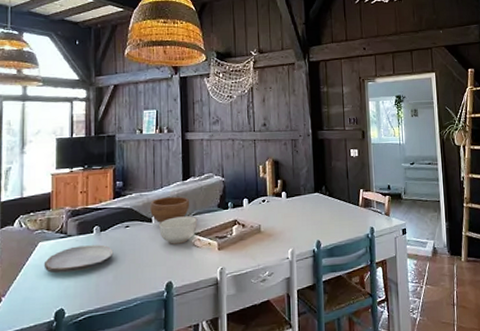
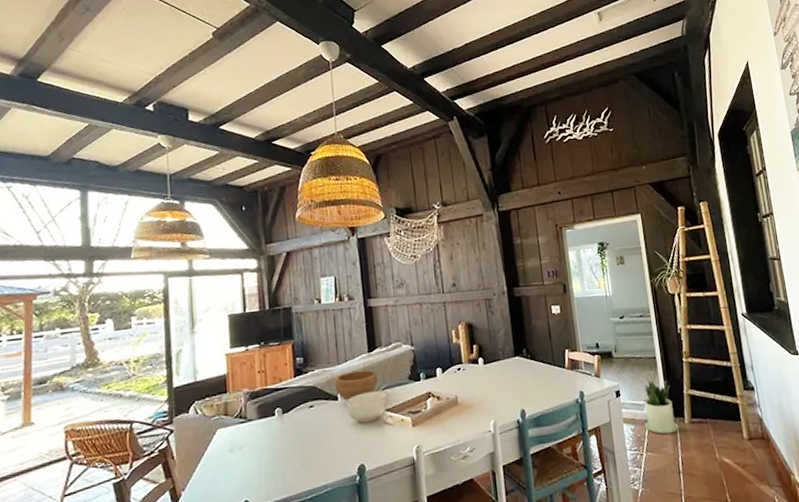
plate: present [43,244,114,274] -> none [224,428,299,463]
planter: none [425,220,456,270] -> present [644,379,679,435]

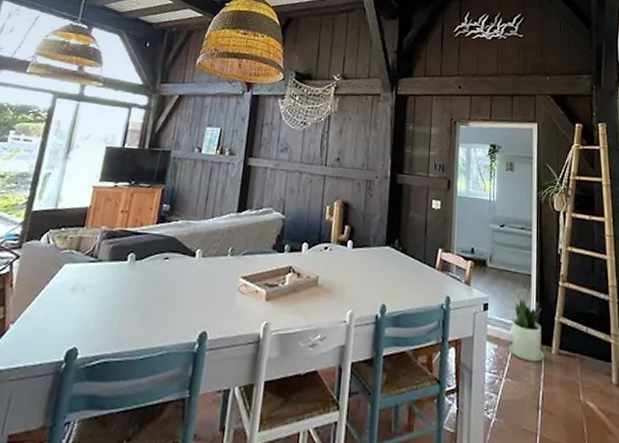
bowl: present [334,370,378,401] -> none [195,229,242,259]
bowl: present [346,390,388,423] -> none [202,254,248,287]

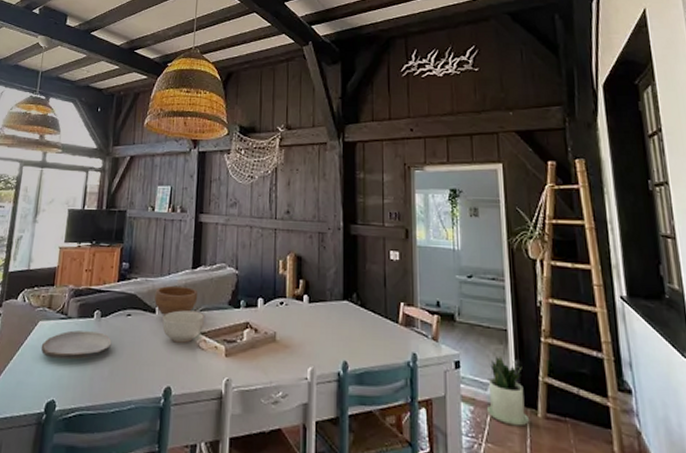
plate: none [64,274,146,305] -> present [41,330,112,360]
bowl: none [195,229,242,259] -> present [154,285,198,315]
bowl: none [202,254,248,287] -> present [162,310,205,343]

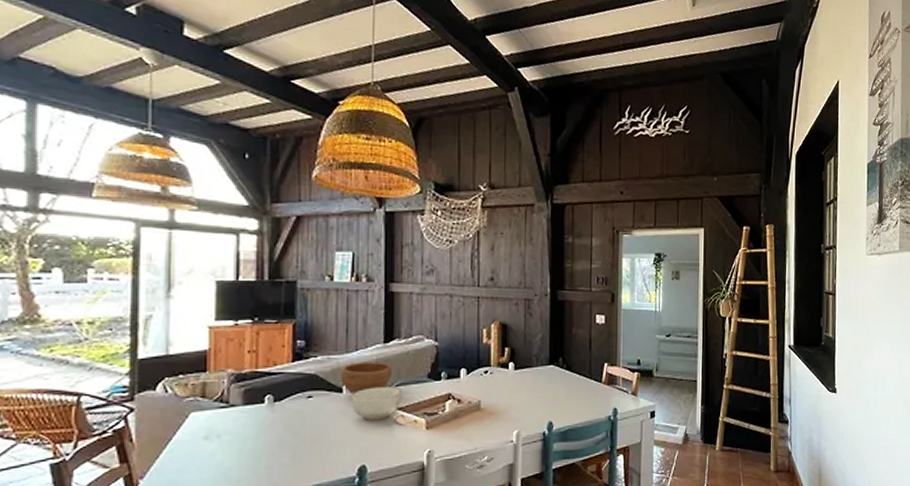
plate: present [41,330,112,360] -> none [197,418,291,452]
planter: present [486,355,530,426] -> none [674,403,709,460]

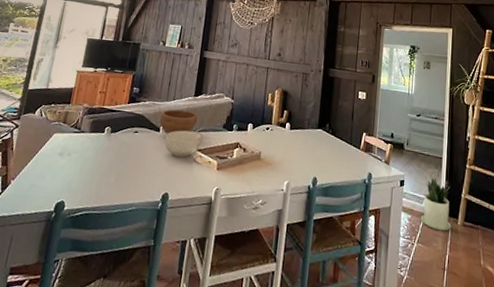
planter: none [674,403,709,460] -> present [420,177,452,231]

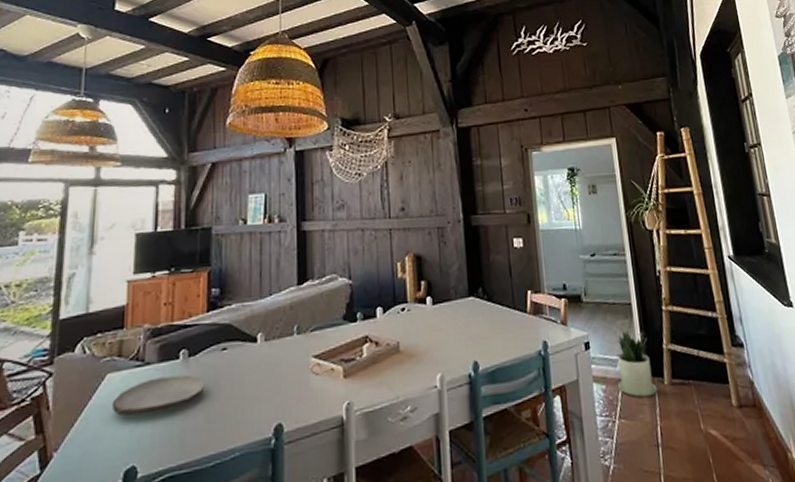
plate: none [54,143,119,168] -> present [111,374,205,417]
bowl: present [159,109,198,134] -> none [255,306,307,343]
bowl: present [165,130,203,158] -> none [266,332,317,372]

